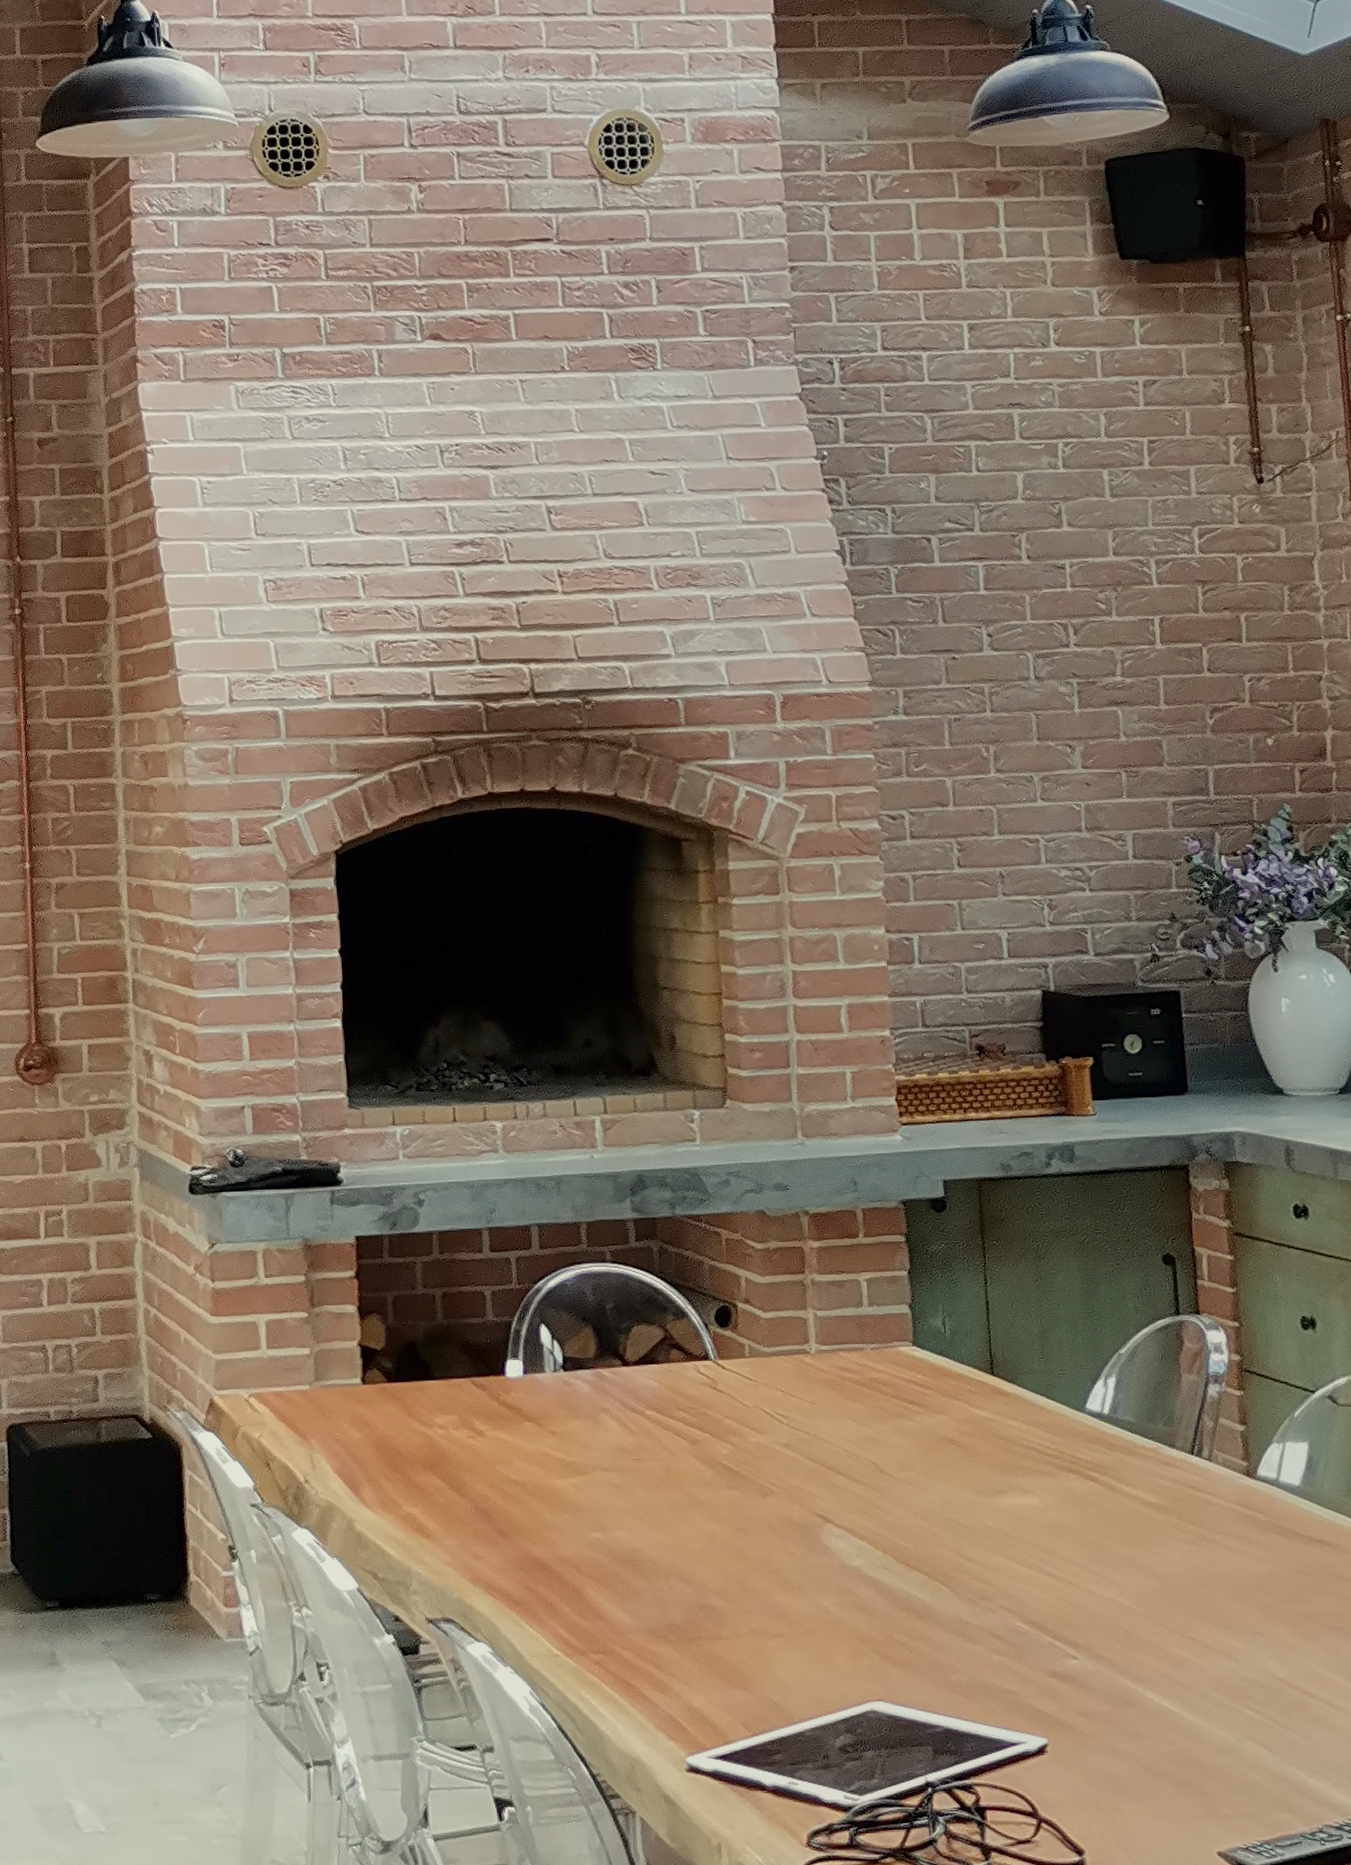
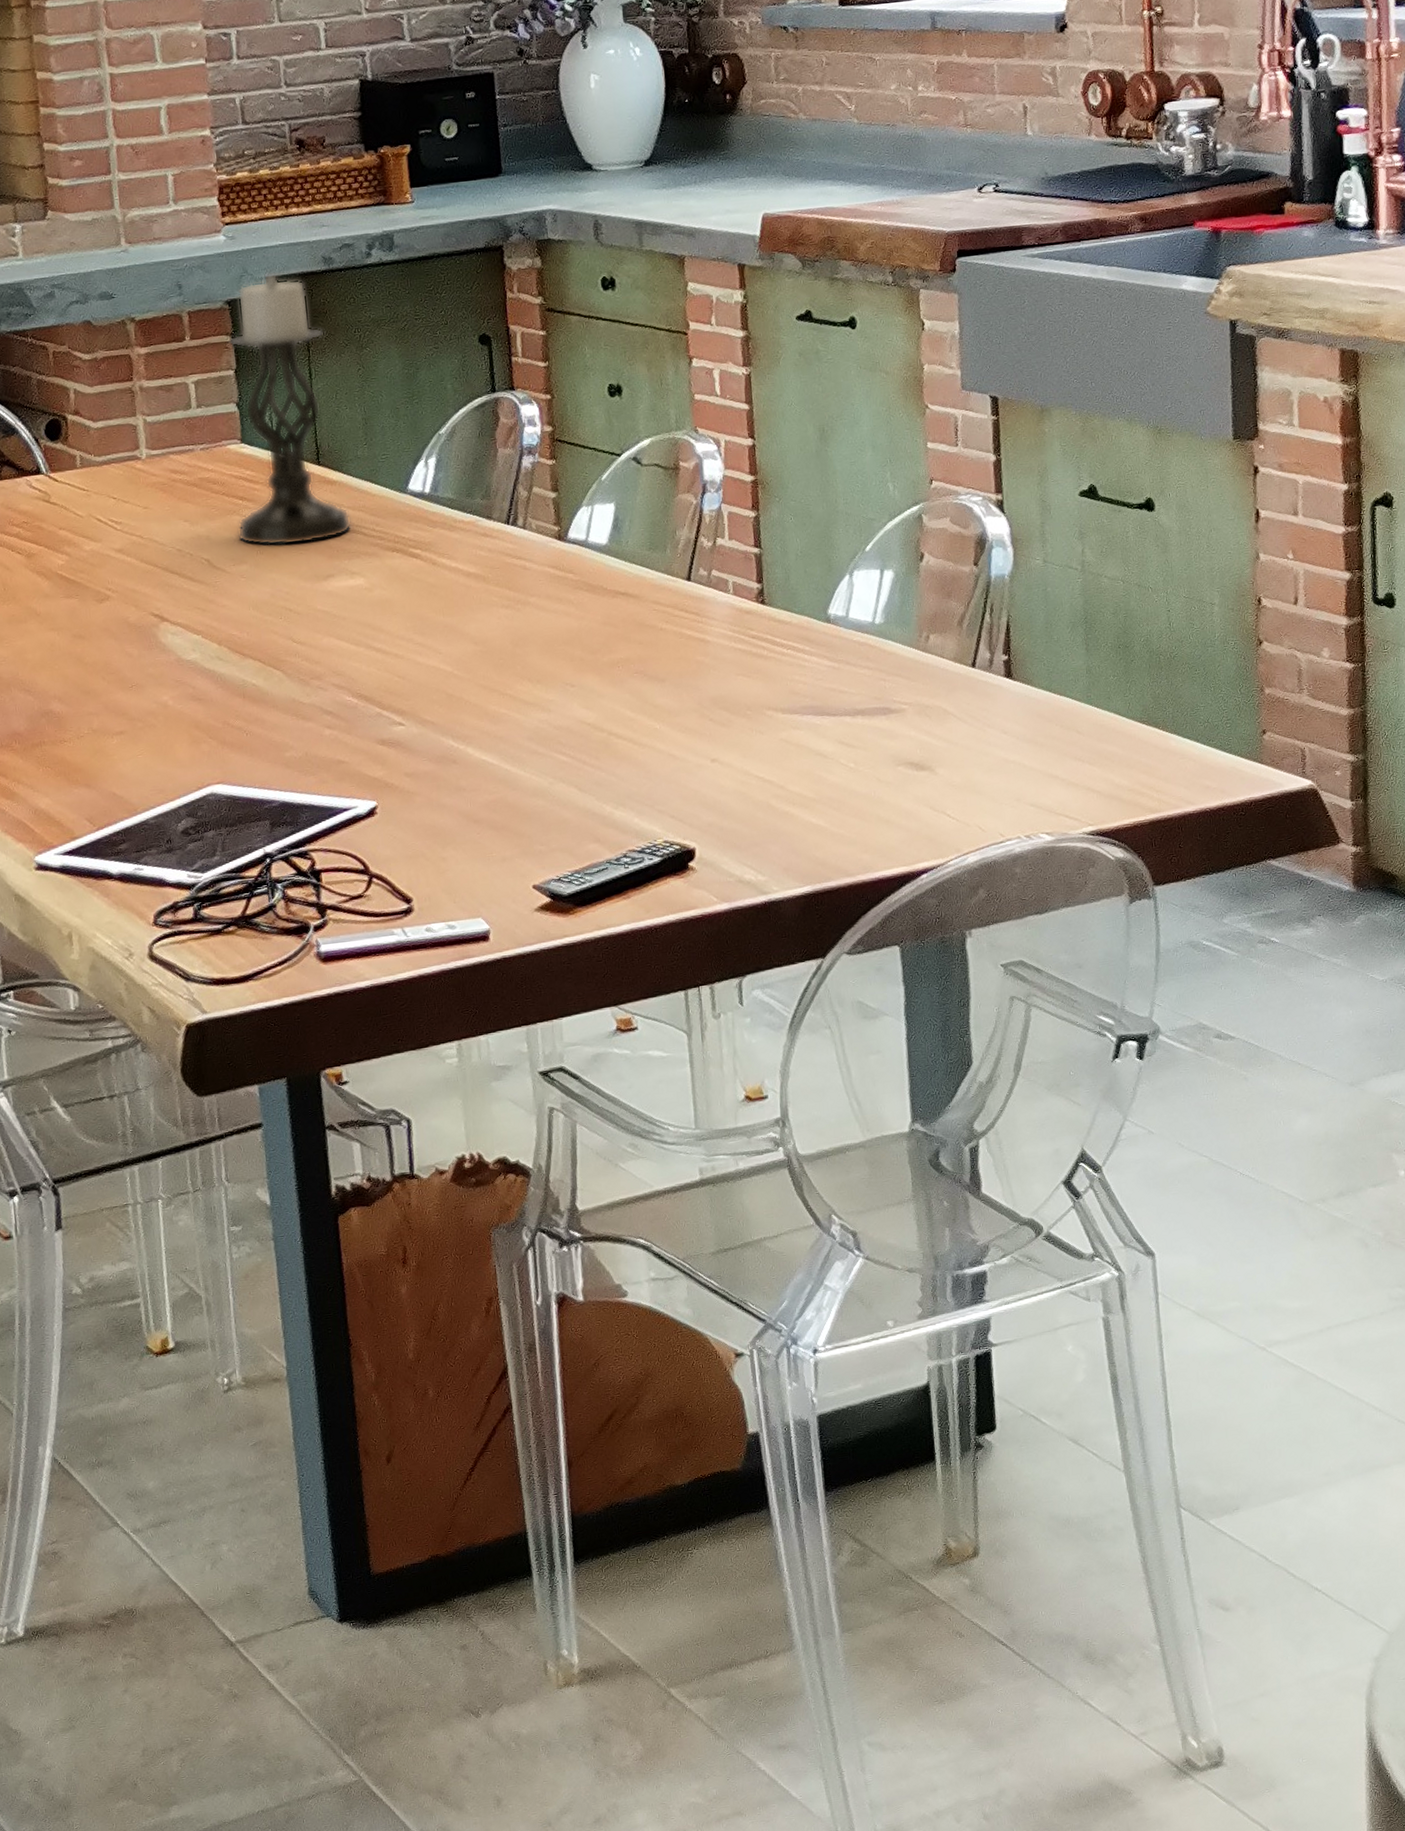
candle holder: none [902,1176,1026,1456] -> present [228,273,352,546]

